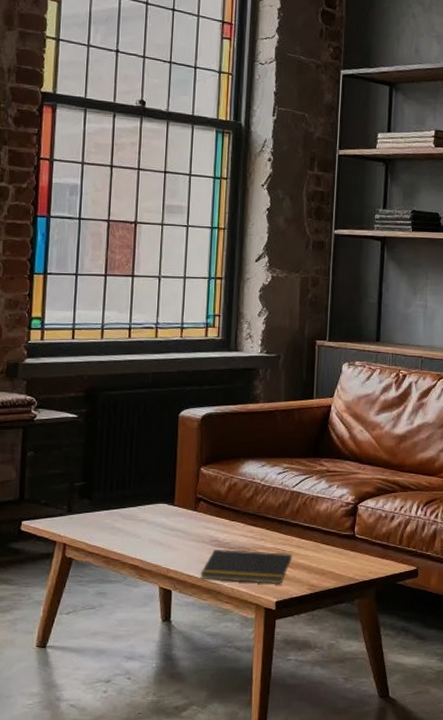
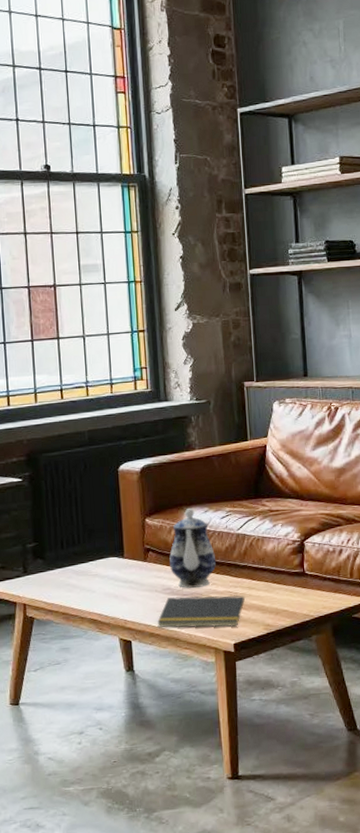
teapot: none [220,461,268,542] -> present [169,508,217,588]

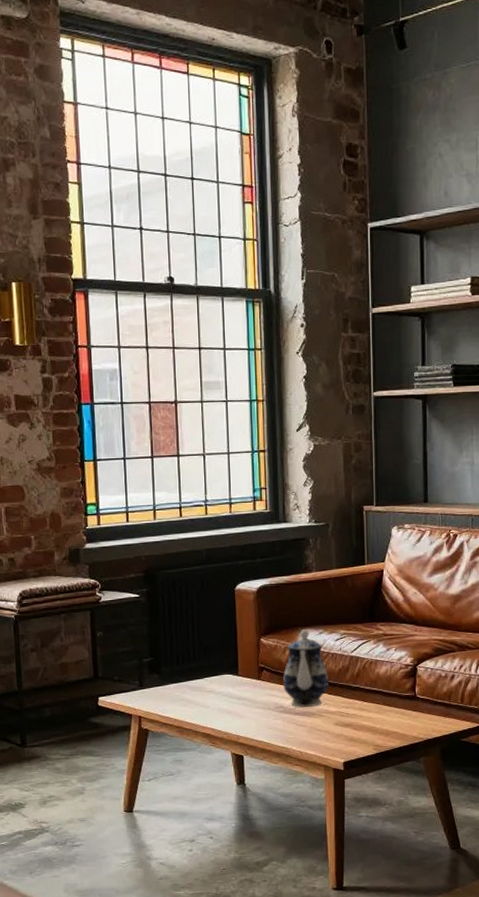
notepad: present [157,595,246,628] -> none [269,715,357,746]

